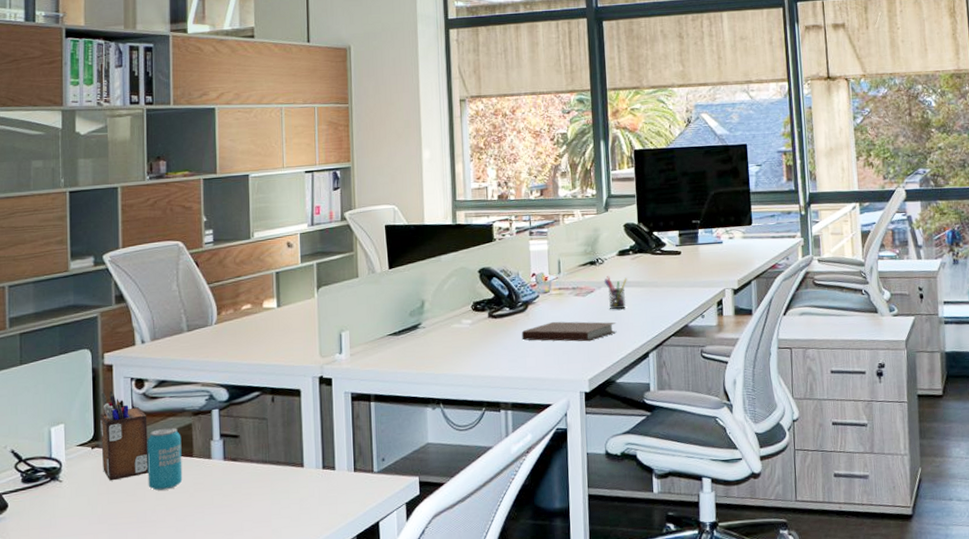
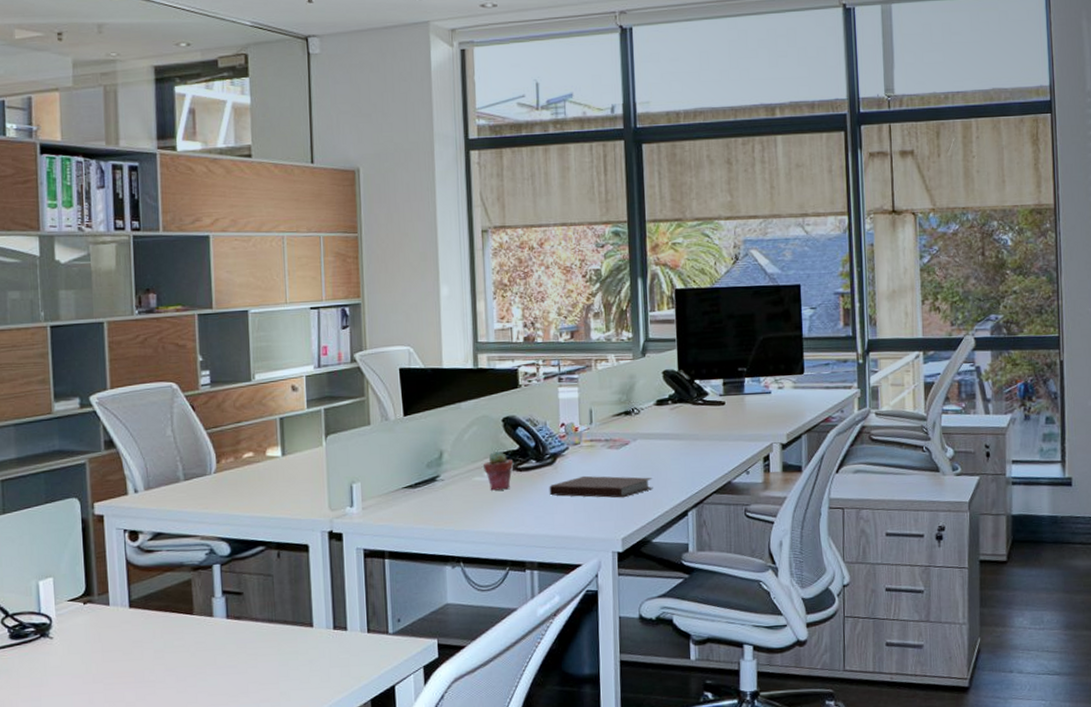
desk organizer: present [100,391,149,481] -> none [92,543,146,639]
beverage can: present [147,427,183,491] -> none [143,583,183,649]
potted succulent: none [462,299,488,337] -> present [484,450,513,491]
pen holder: present [603,275,627,309] -> none [639,426,665,463]

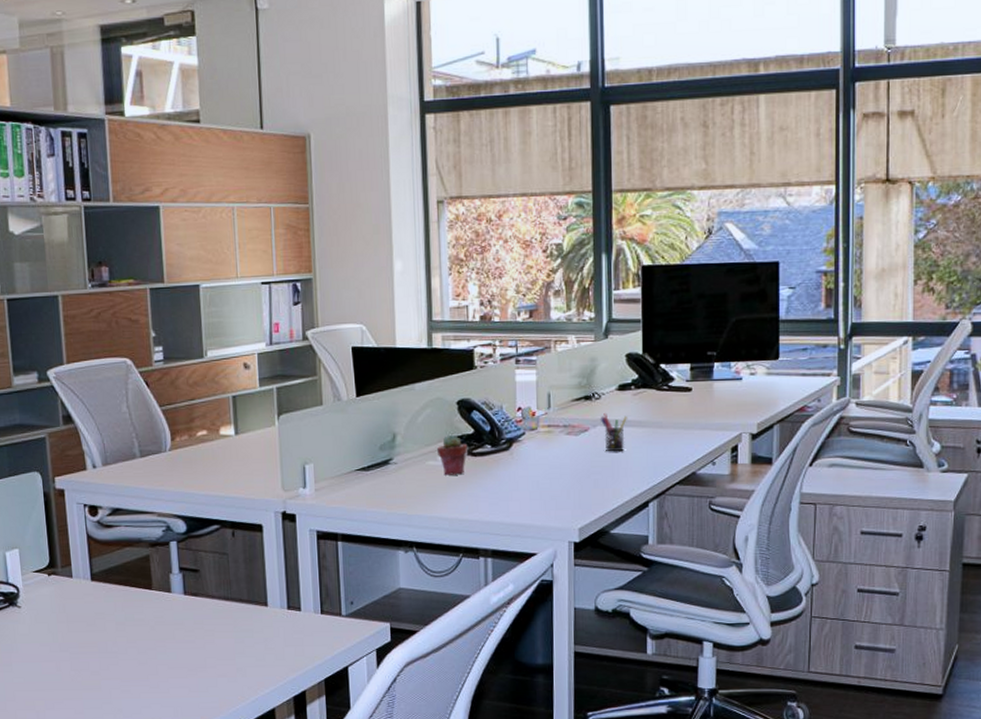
notebook: present [549,475,653,498] -> none [504,462,613,487]
pen holder: none [639,426,665,463] -> present [600,412,627,451]

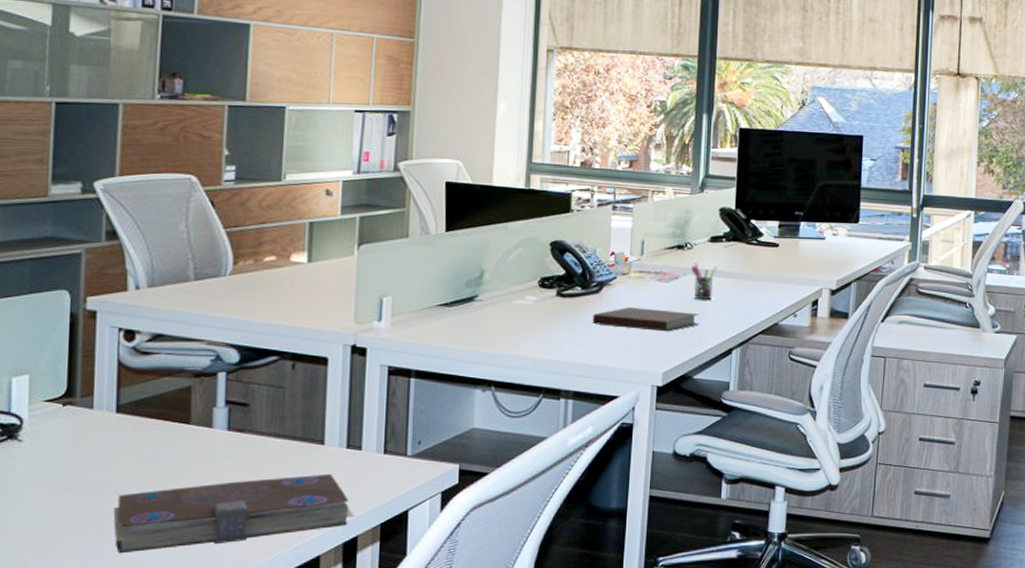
book: none [99,633,301,705] -> present [113,473,354,554]
potted succulent: present [437,434,467,475] -> none [526,274,557,315]
notebook: none [504,462,613,487] -> present [592,306,700,332]

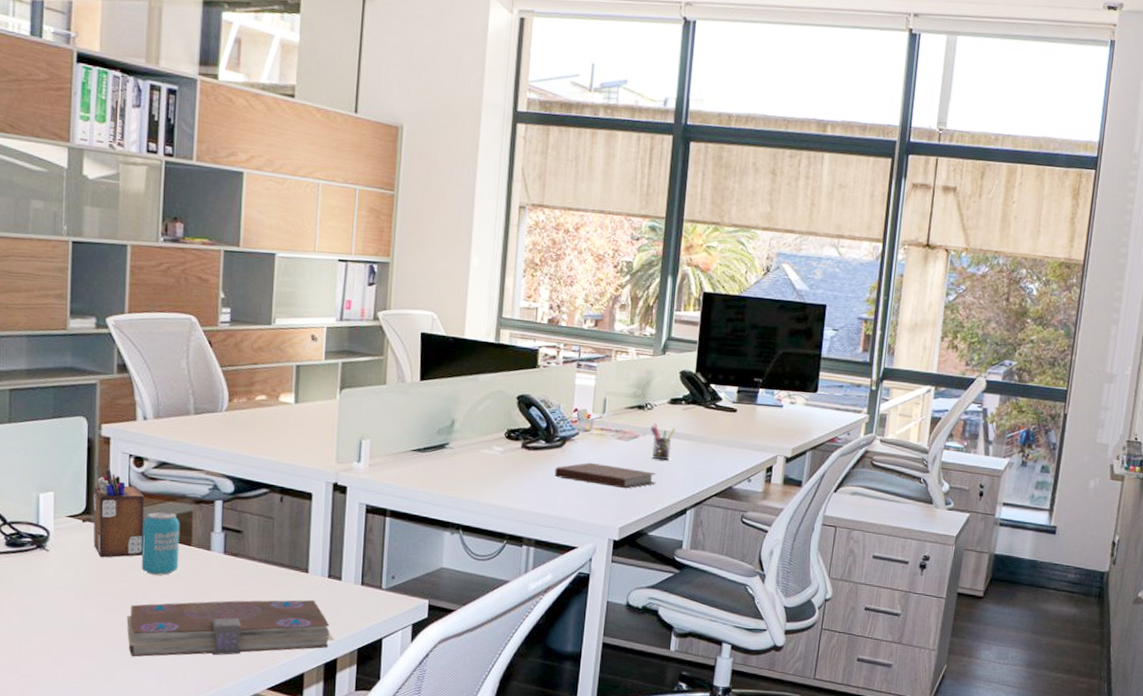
desk organizer: none [75,341,136,445] -> present [93,465,145,558]
beverage can: none [131,388,177,459] -> present [141,511,180,575]

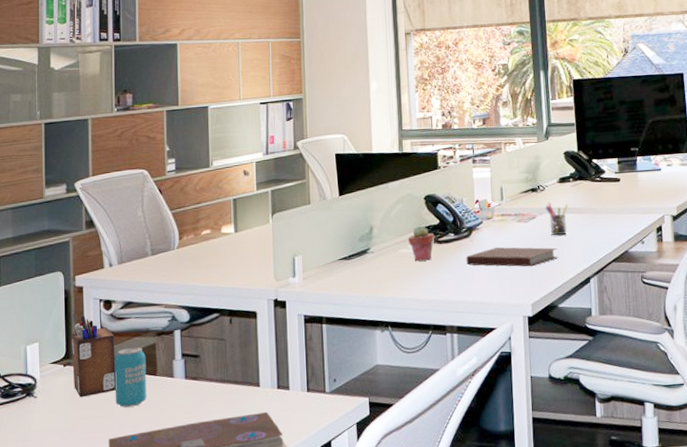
potted succulent: none [493,426,522,466] -> present [408,225,434,261]

